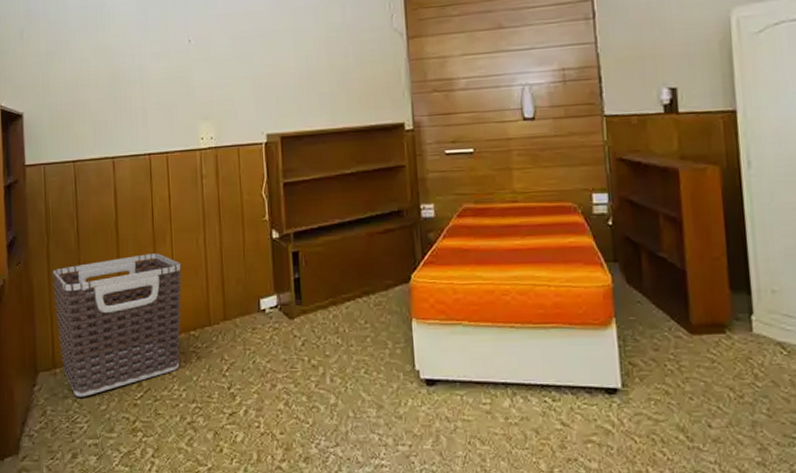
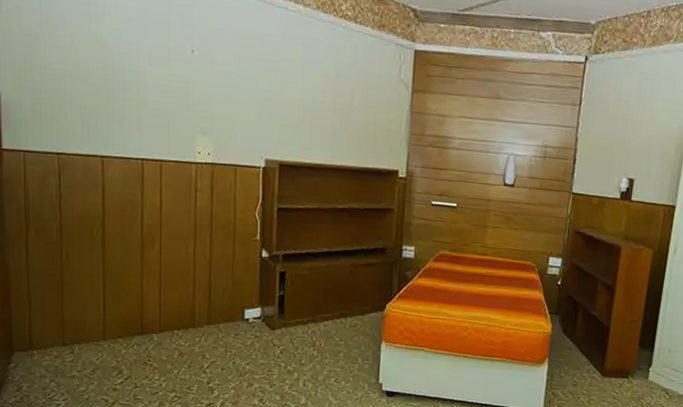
clothes hamper: present [52,253,182,397] -> none [31,255,169,378]

